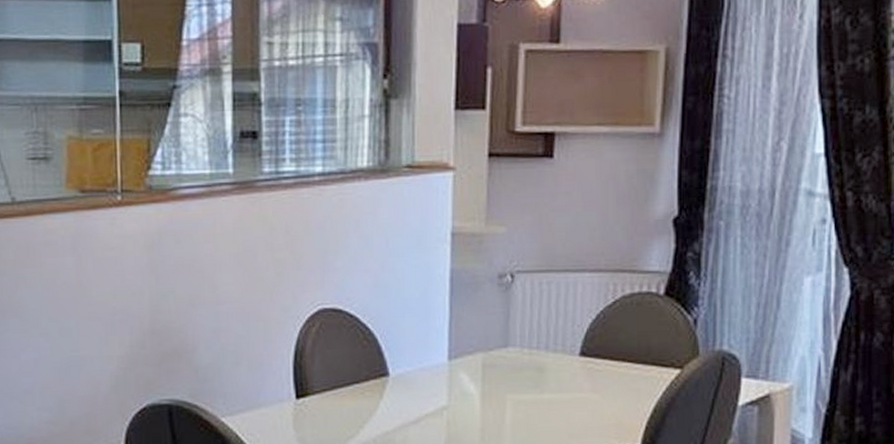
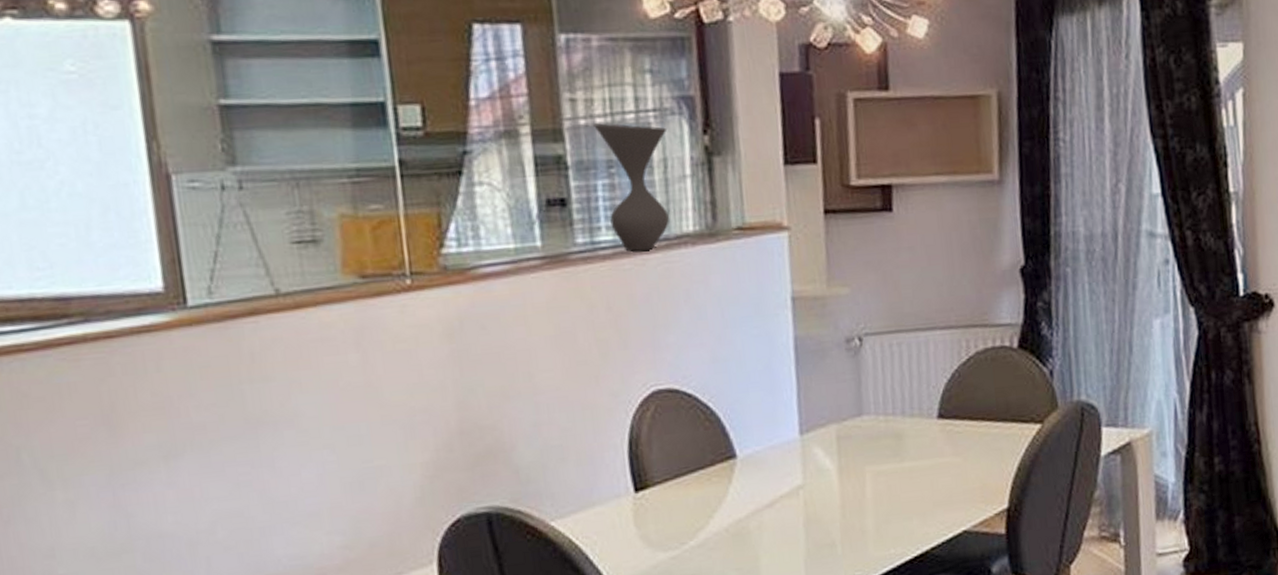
decorative vase: none [287,65,352,183] -> present [593,123,669,252]

